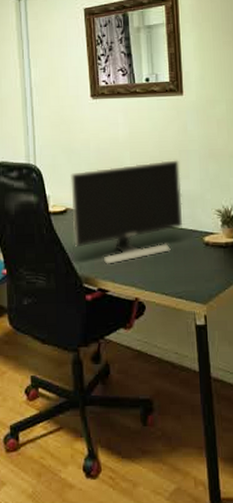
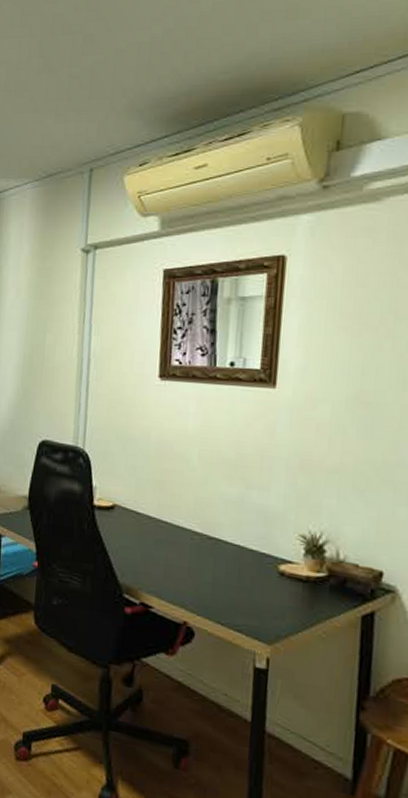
monitor: present [70,160,182,264] -> none [118,463,260,578]

